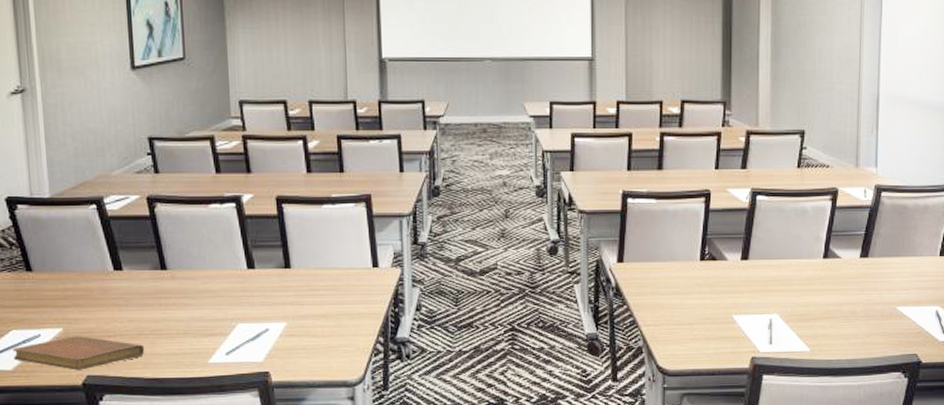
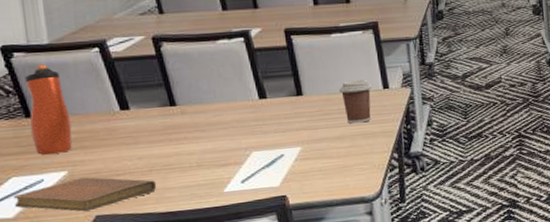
water bottle: none [27,218,68,310] -> present [25,64,72,155]
coffee cup: none [328,256,362,302] -> present [339,79,373,124]

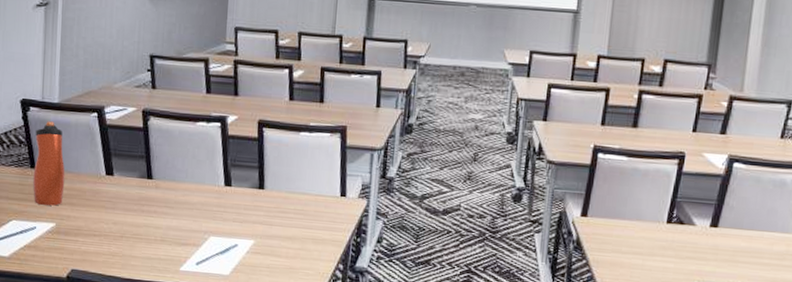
notebook: present [13,177,157,212] -> none [10,231,125,264]
coffee cup: present [339,79,373,124] -> none [299,182,331,227]

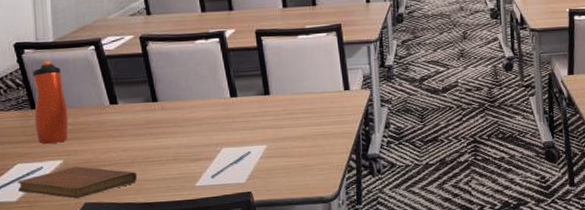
notebook: none [10,231,125,264] -> present [17,166,138,199]

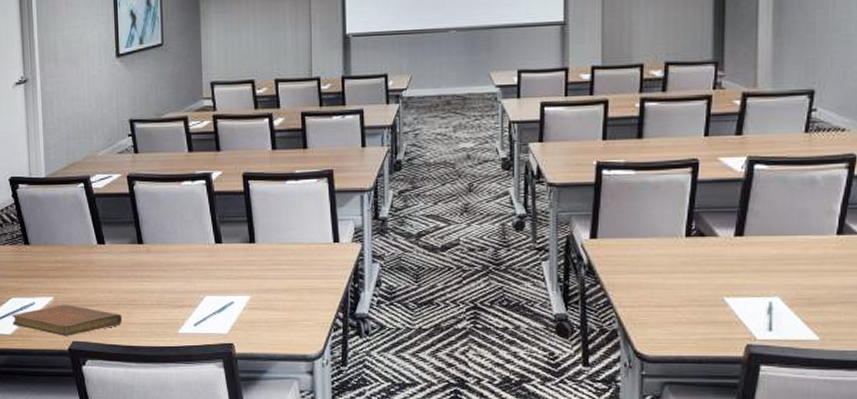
water bottle: present [32,60,69,144] -> none [26,196,59,280]

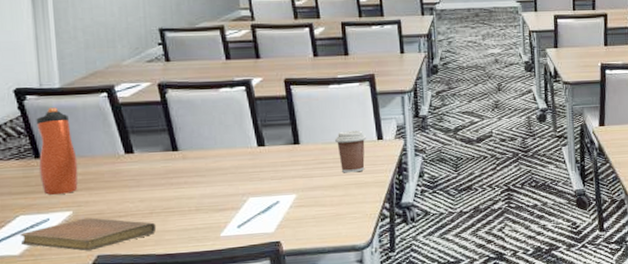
water bottle: none [26,196,59,280] -> present [36,107,79,195]
coffee cup: none [290,231,323,277] -> present [335,130,367,173]

